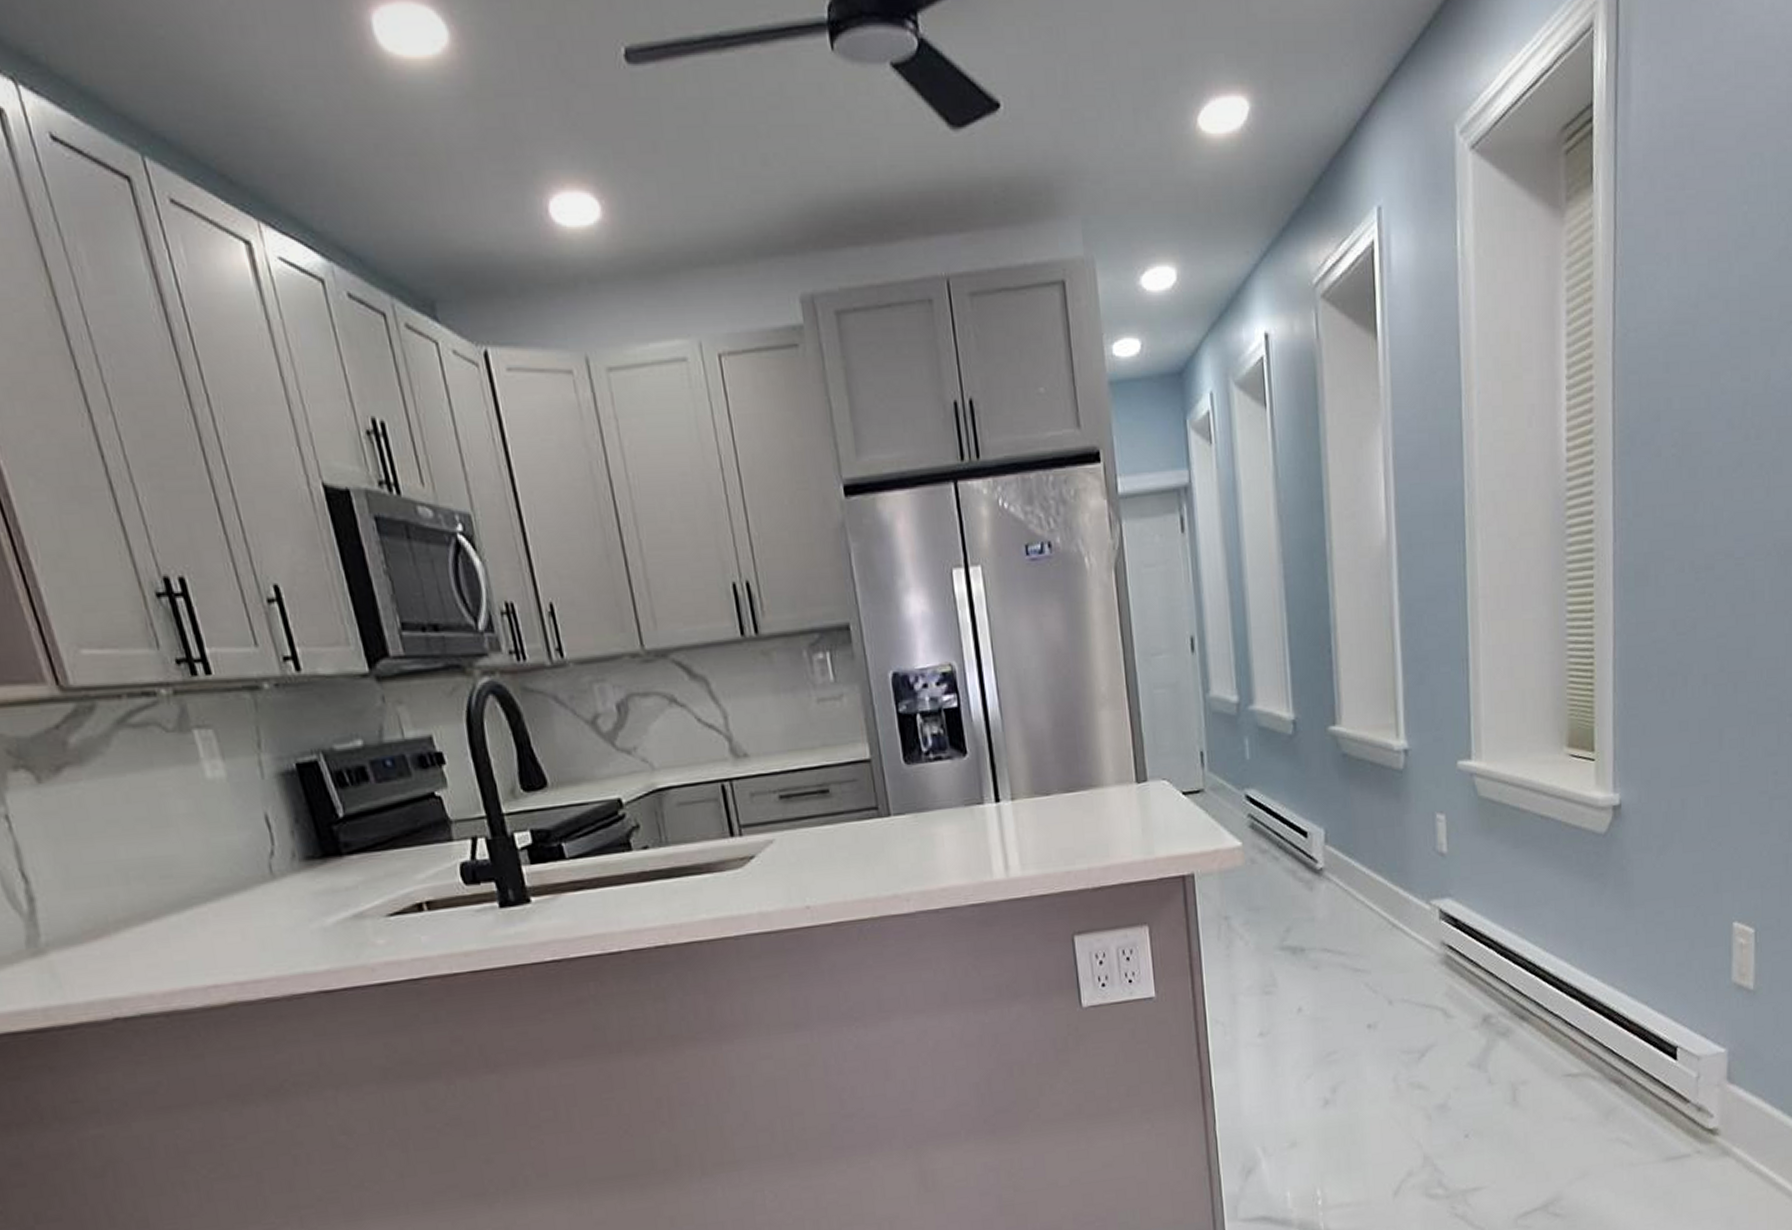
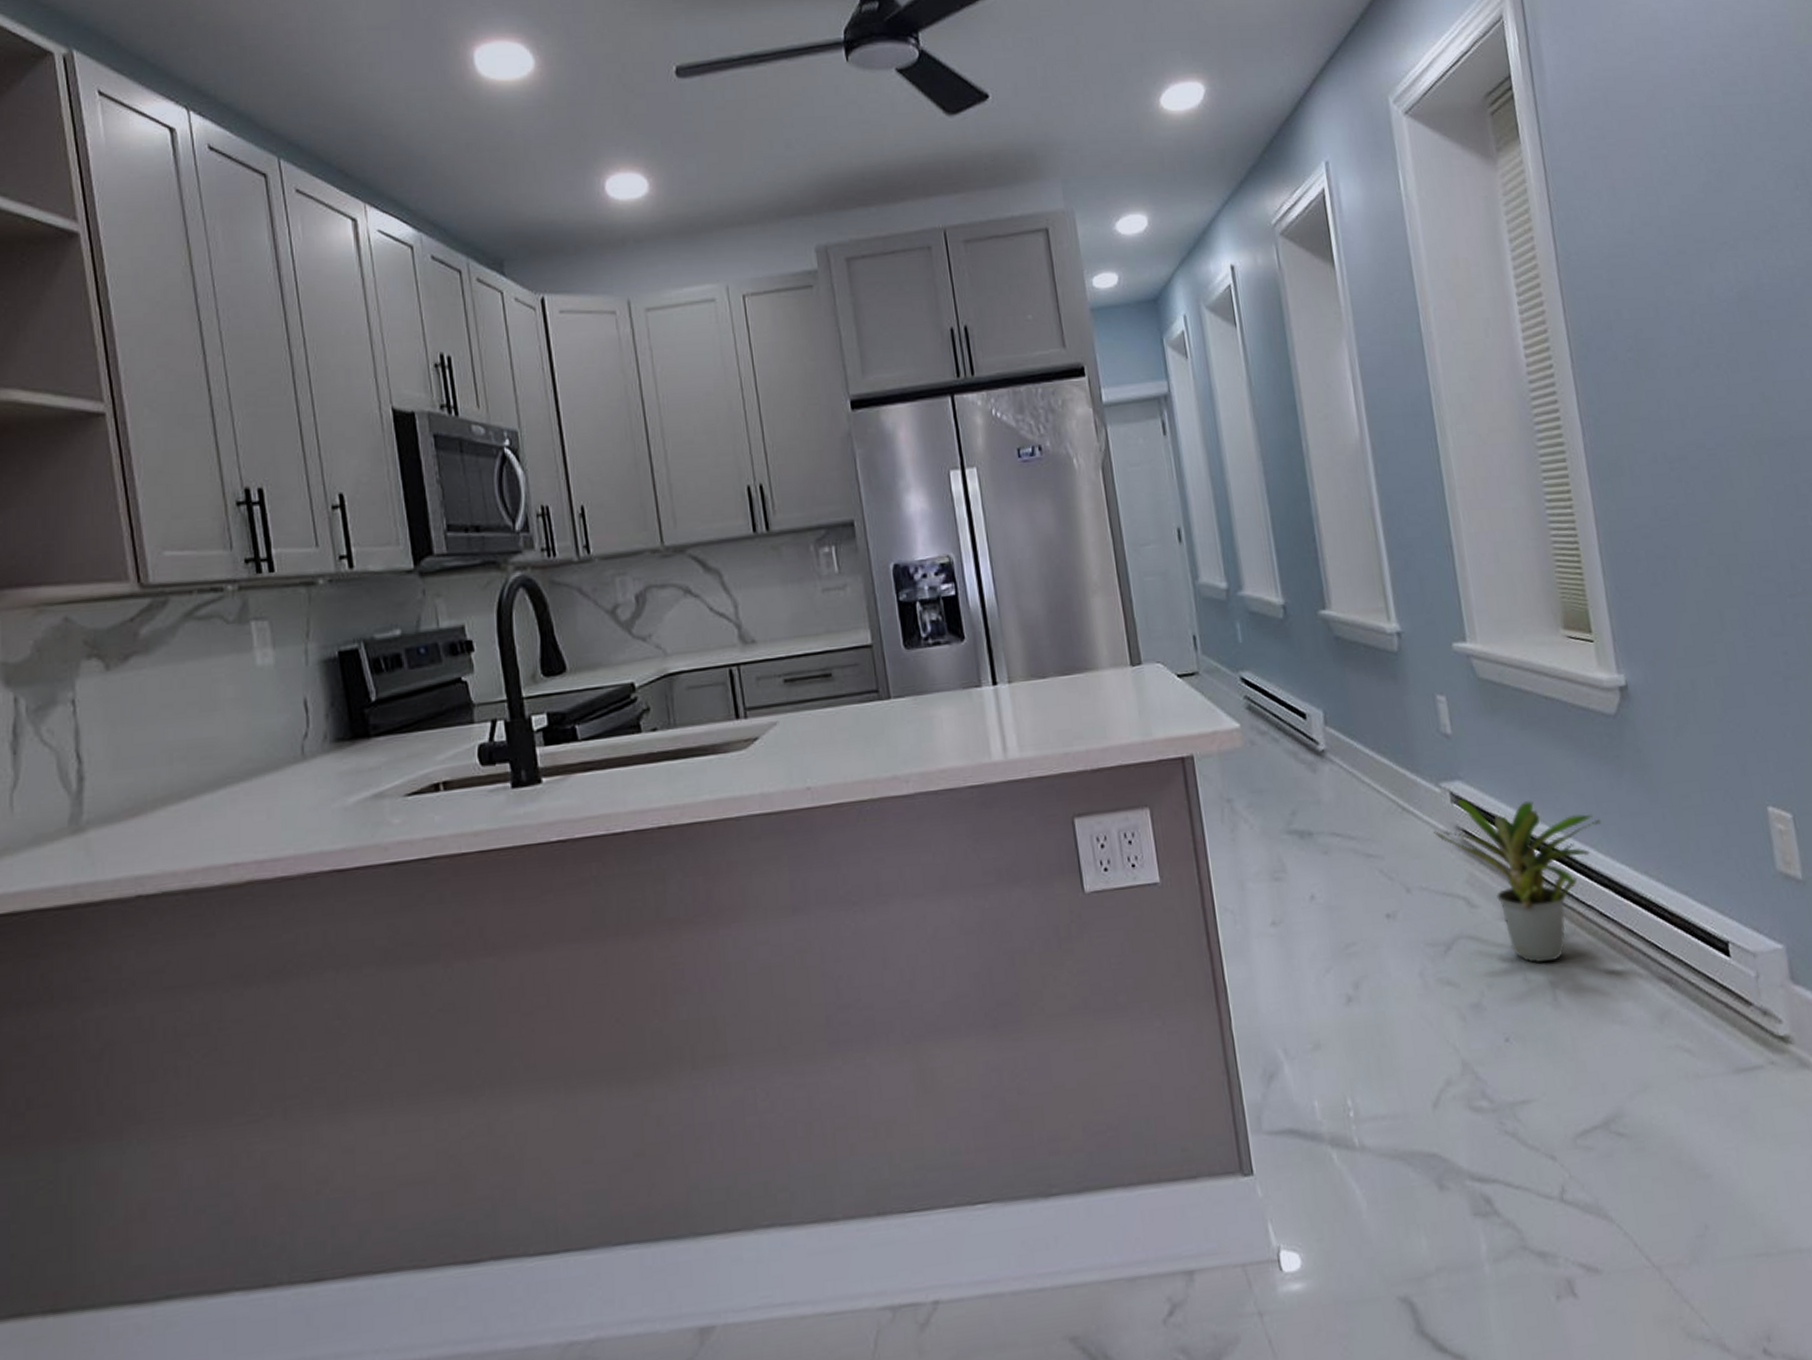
potted plant: none [1420,915,1577,1068] -> present [1433,798,1601,963]

